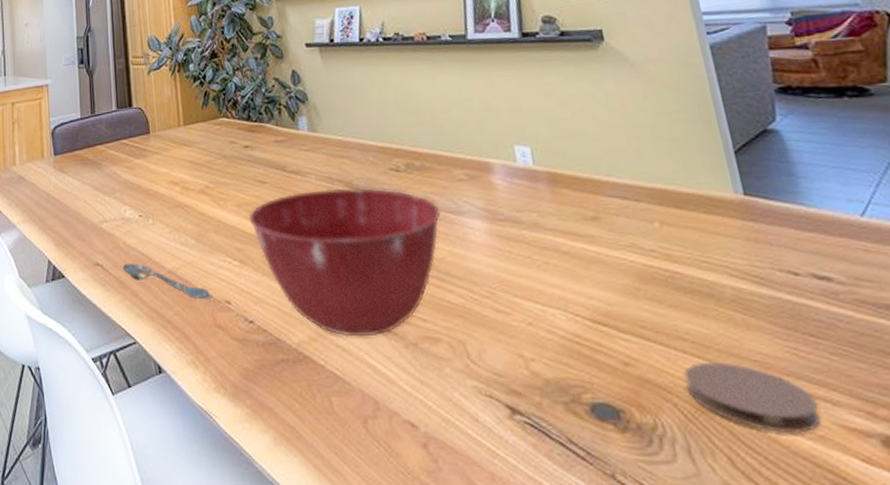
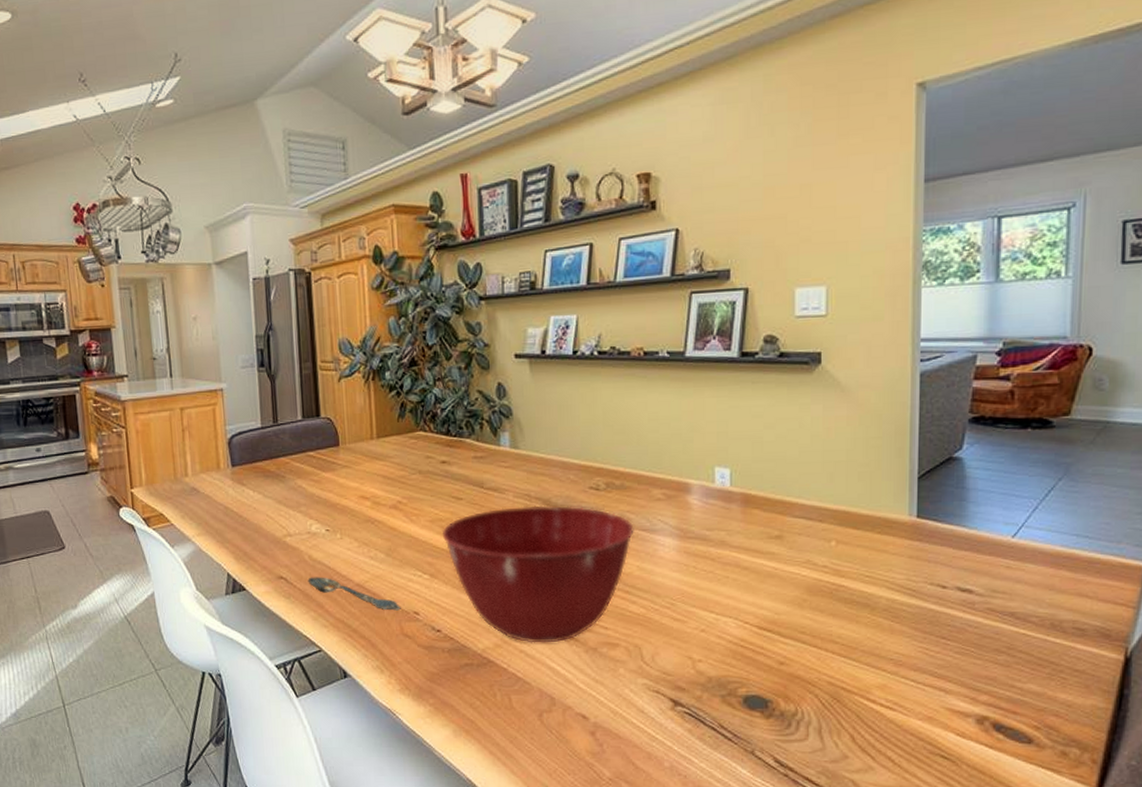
coaster: present [684,363,822,433] -> none [828,661,934,715]

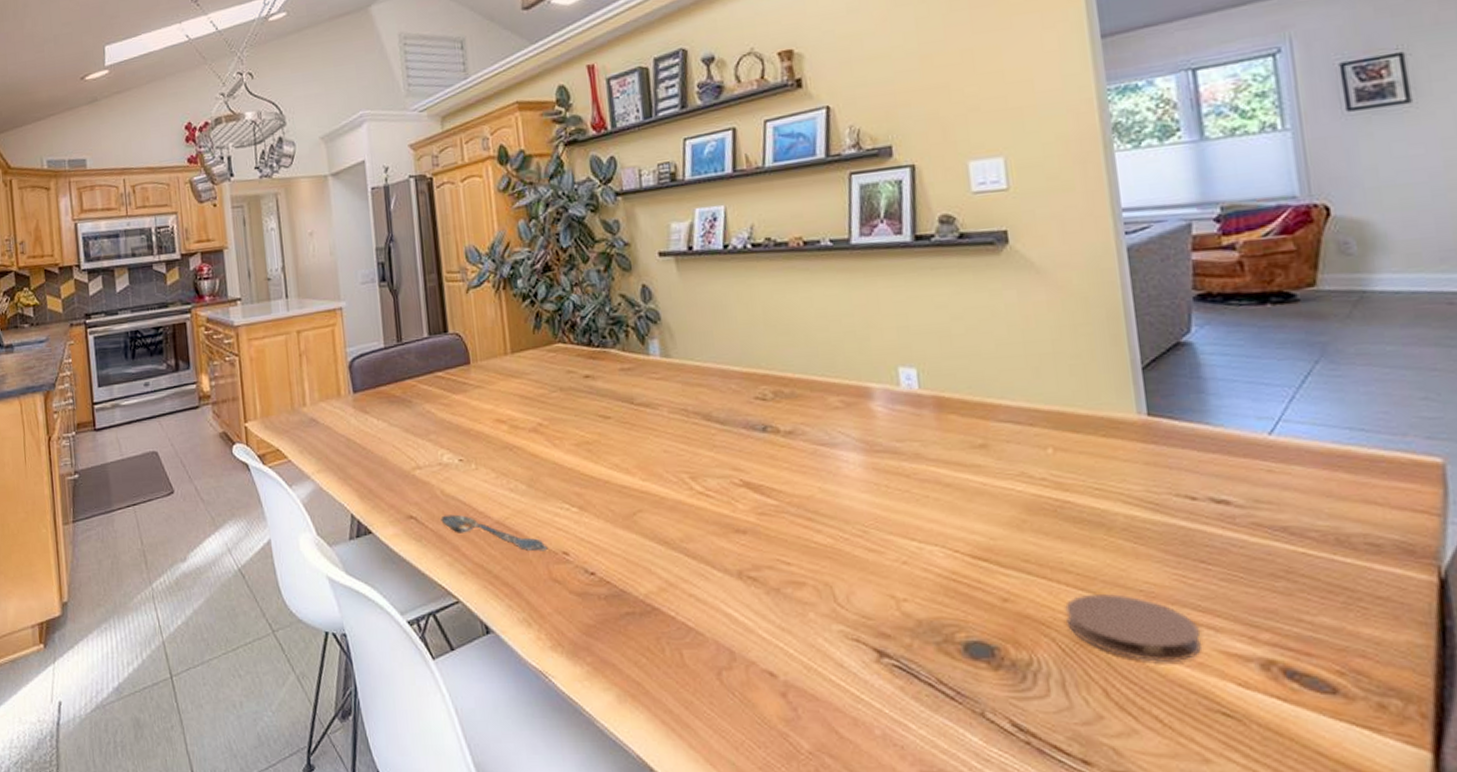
mixing bowl: present [442,505,634,643] -> none [589,420,812,585]
coaster: none [828,661,934,715] -> present [1065,594,1203,662]

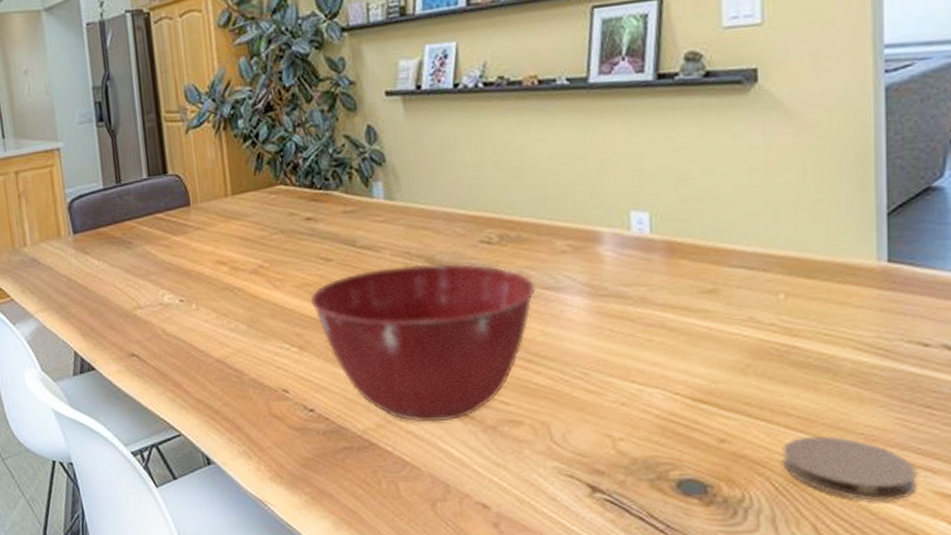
spoon: present [440,514,548,551] -> none [162,352,268,389]
mixing bowl: none [589,420,812,585] -> present [310,263,536,423]

